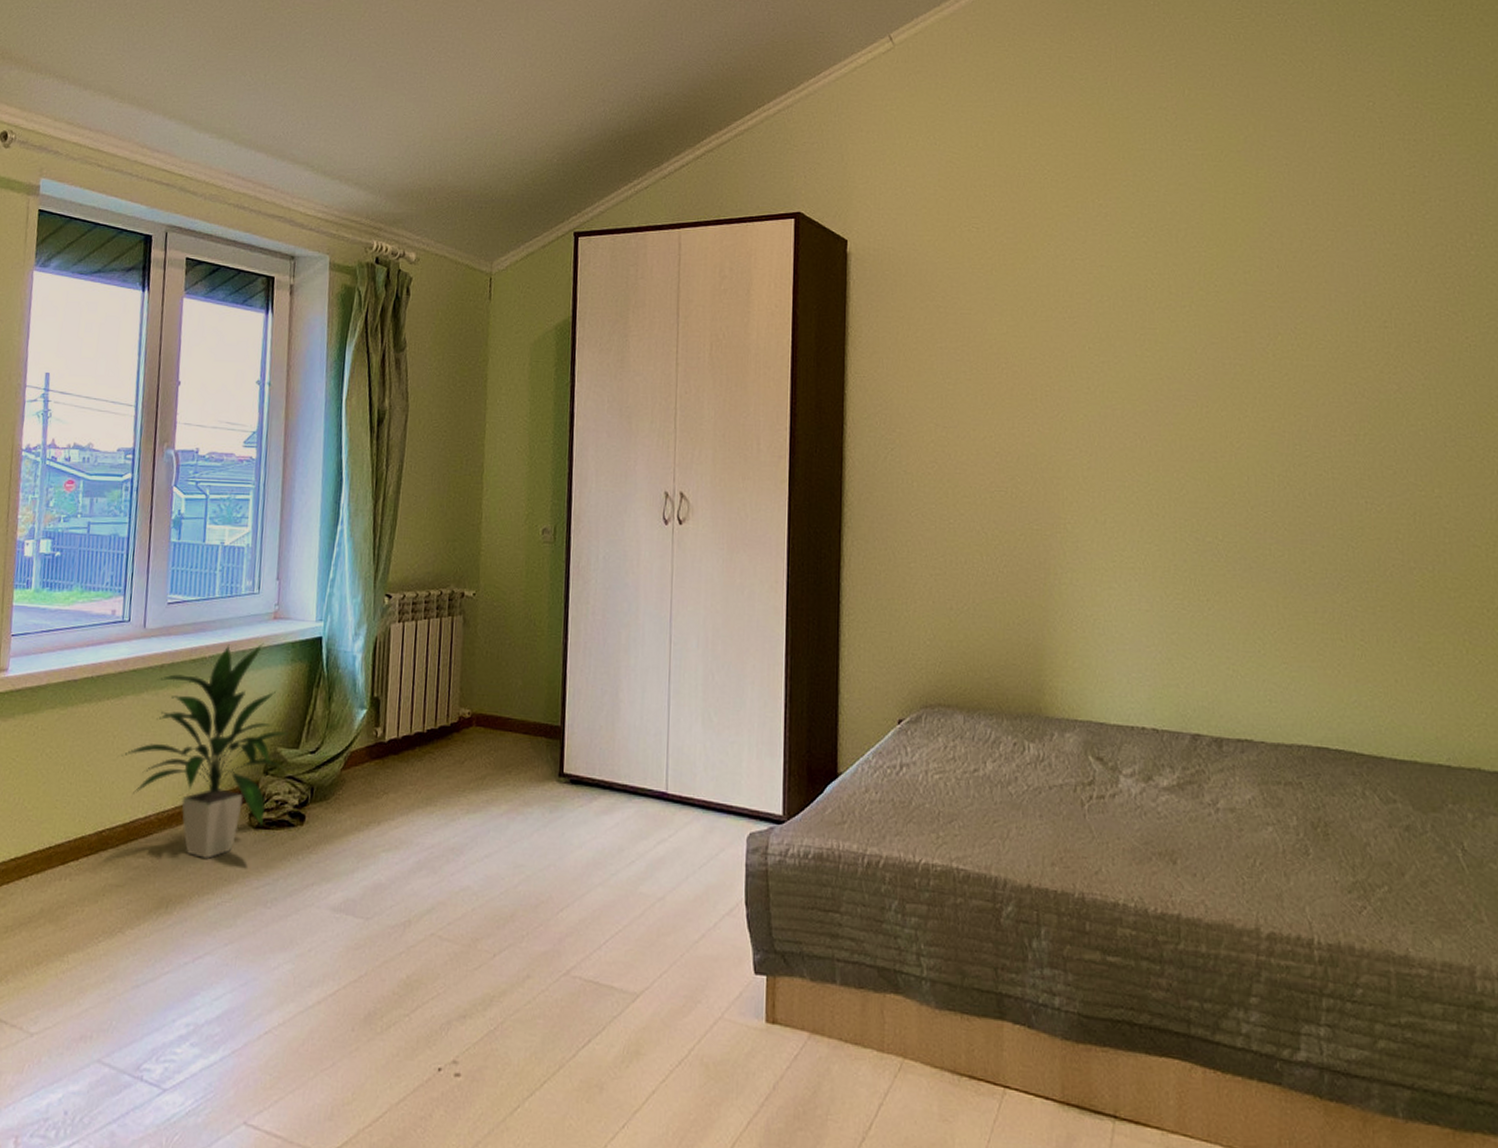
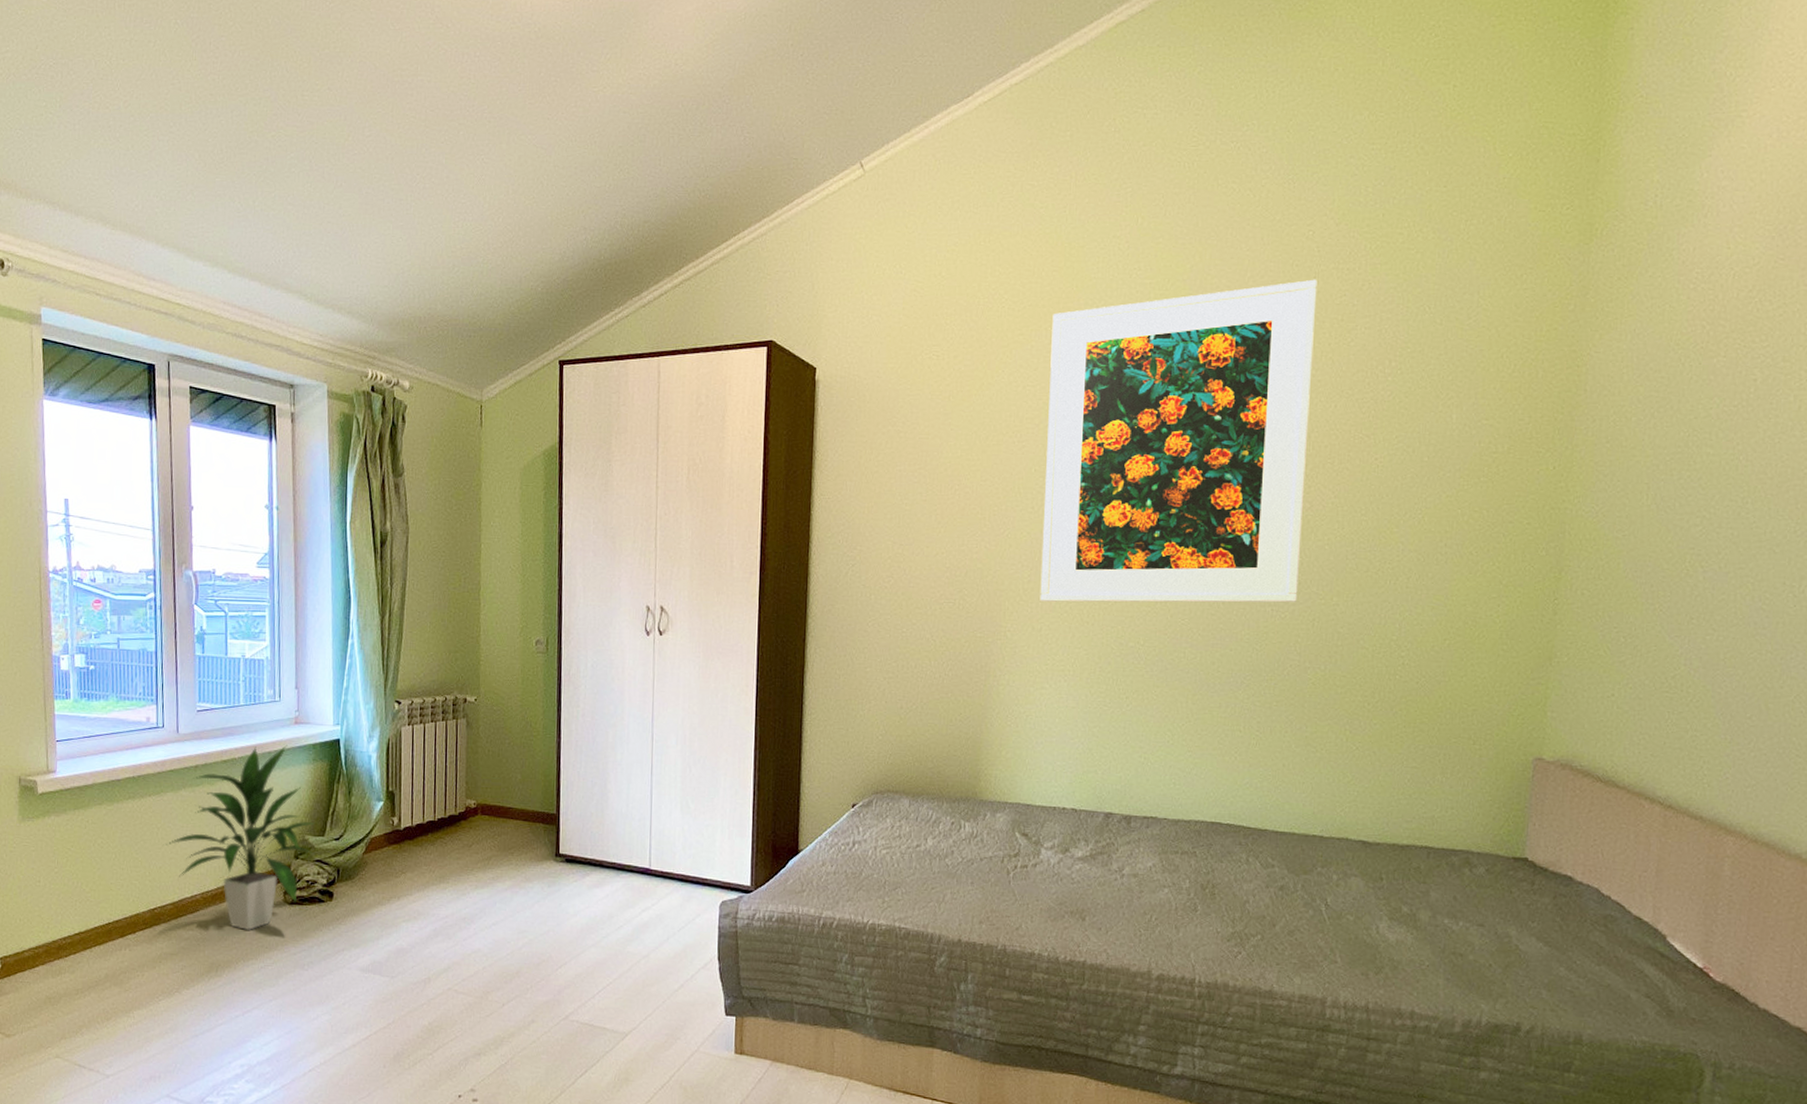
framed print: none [1099,150,1394,495] -> present [1040,279,1317,603]

